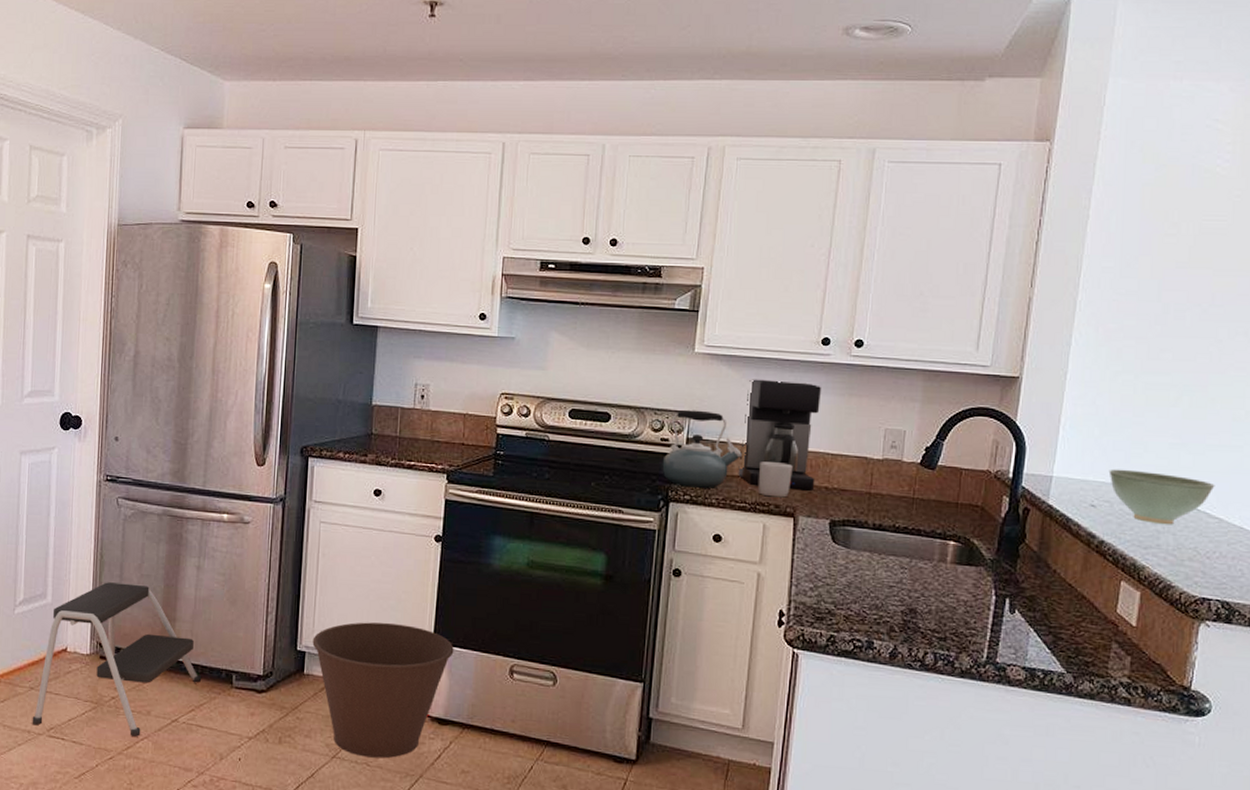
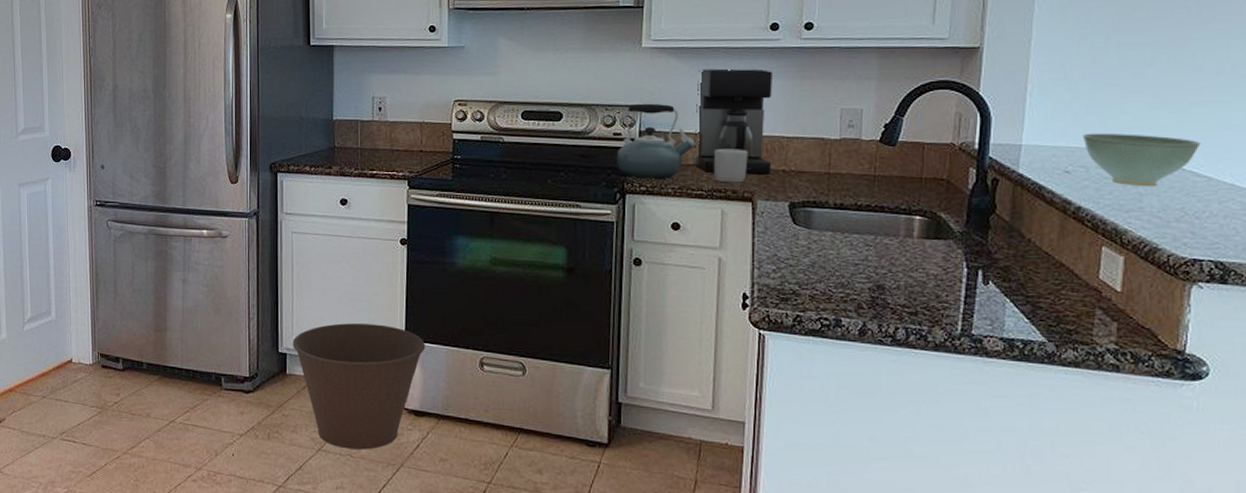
step stool: present [32,582,202,737] -> none [46,298,194,437]

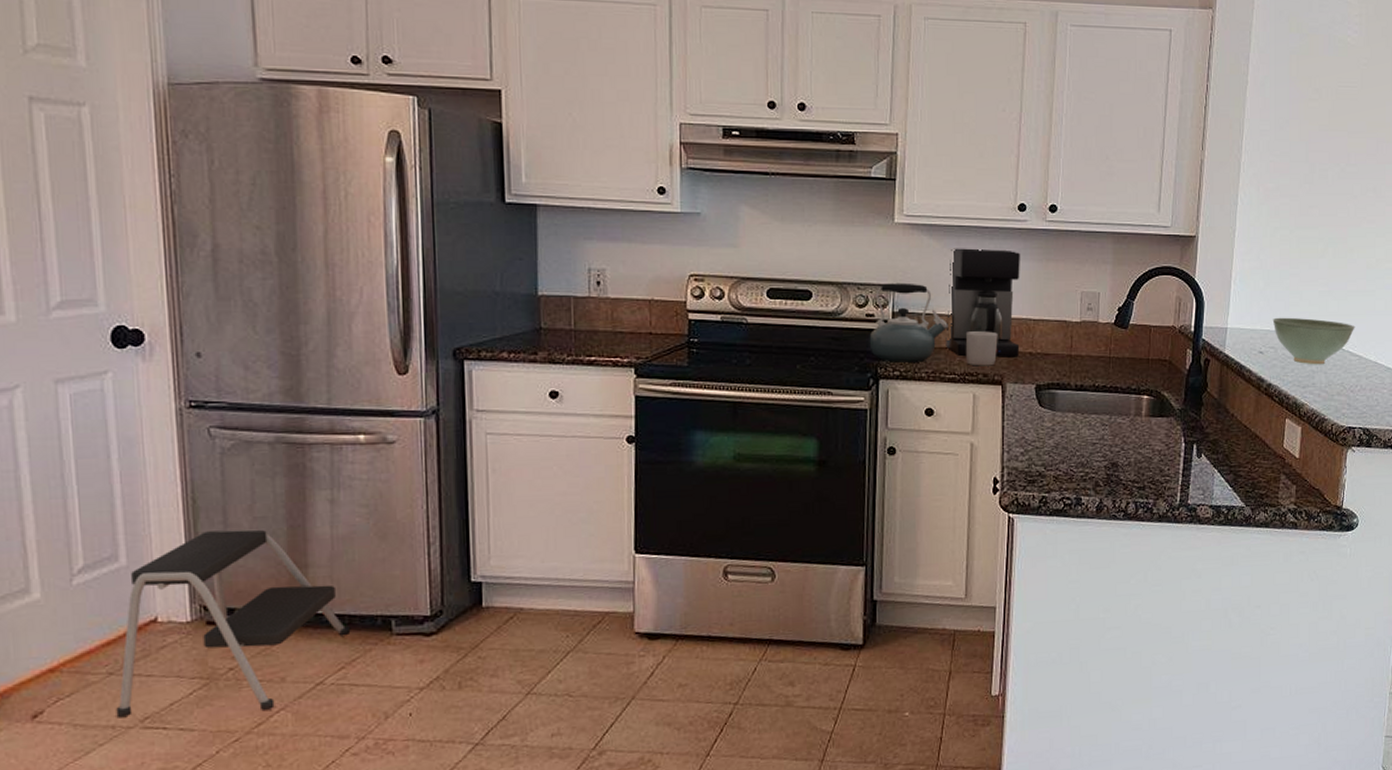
step stool: none [46,298,194,437] -> present [115,529,351,718]
basket: present [292,323,425,450] -> none [489,537,659,688]

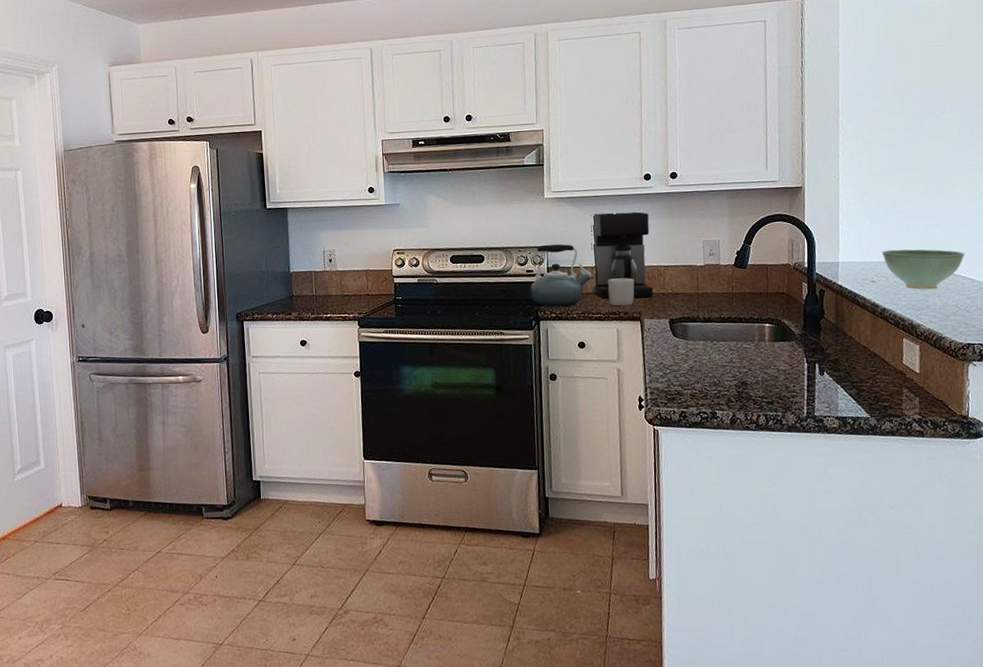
step stool: present [115,529,351,718] -> none [39,443,177,572]

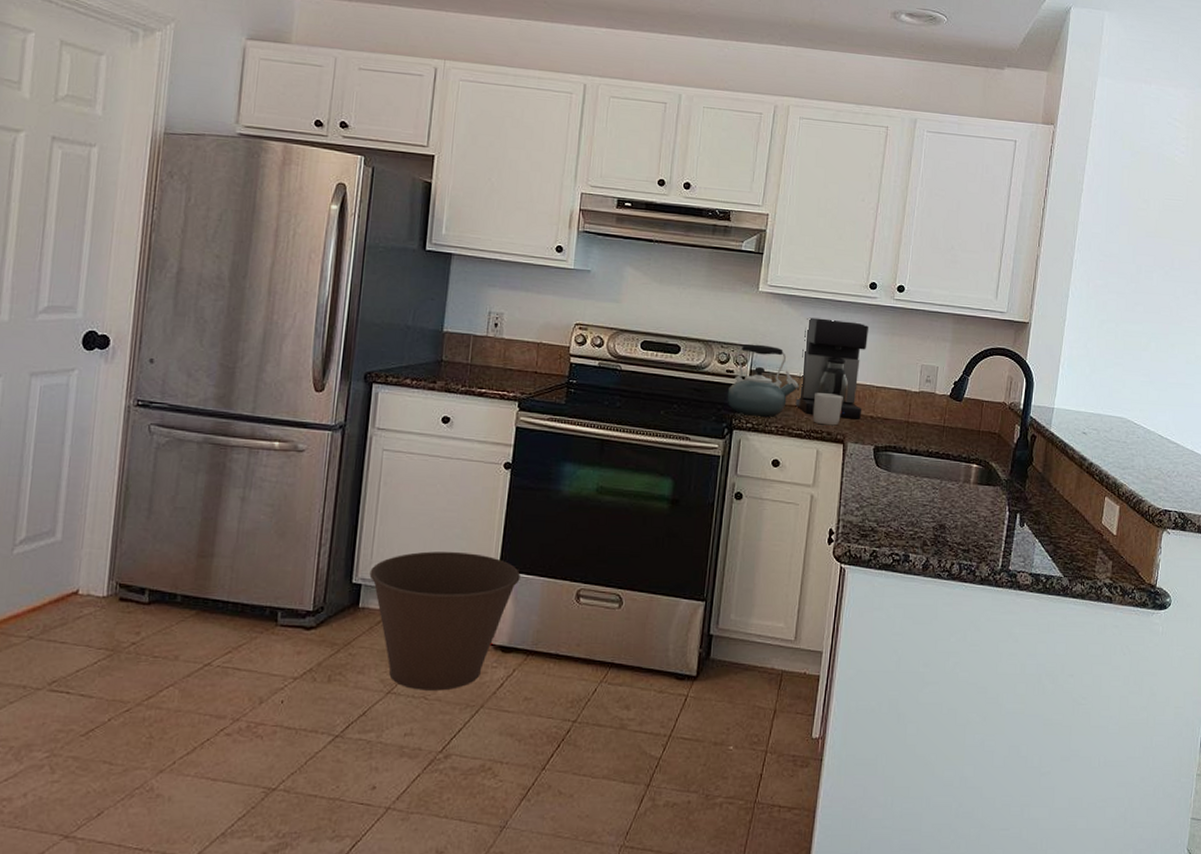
basket: none [265,448,381,561] -> present [369,551,521,691]
bowl: present [881,249,965,290] -> none [1096,402,1174,449]

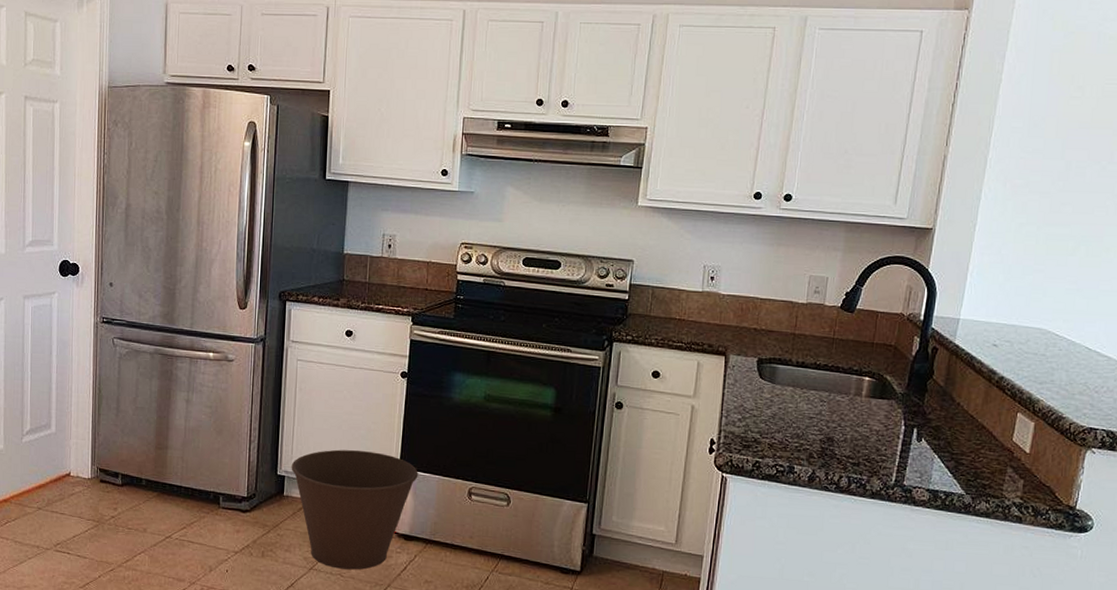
kettle: present [727,343,799,417] -> none [607,258,679,330]
coffee maker: present [795,317,868,420] -> none [675,230,752,332]
mug: present [812,393,843,426] -> none [693,305,725,338]

